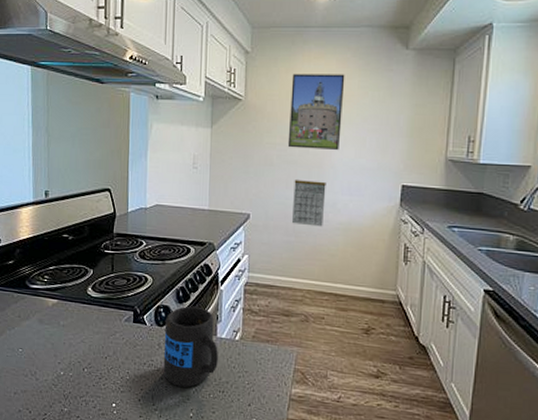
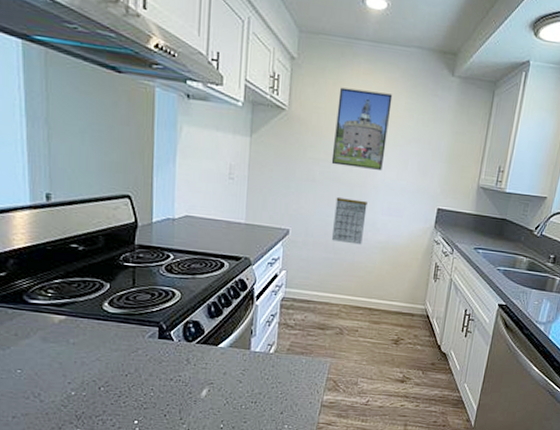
mug: present [163,306,218,388] -> none [192,321,252,400]

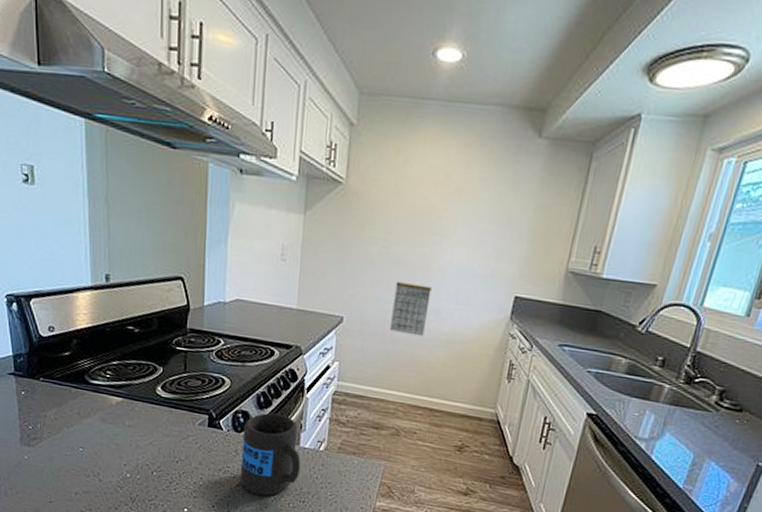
mug: none [192,321,252,400] -> present [240,412,301,496]
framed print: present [331,87,393,170] -> none [391,156,465,251]

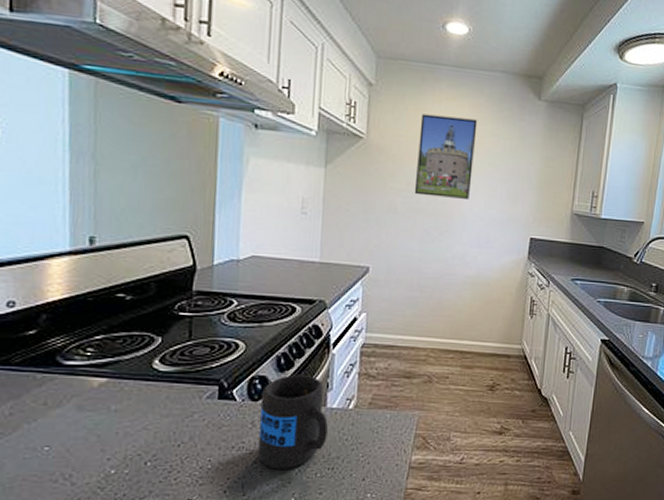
calendar: present [389,282,432,337] -> none [416,230,455,281]
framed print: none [391,156,465,251] -> present [414,113,478,199]

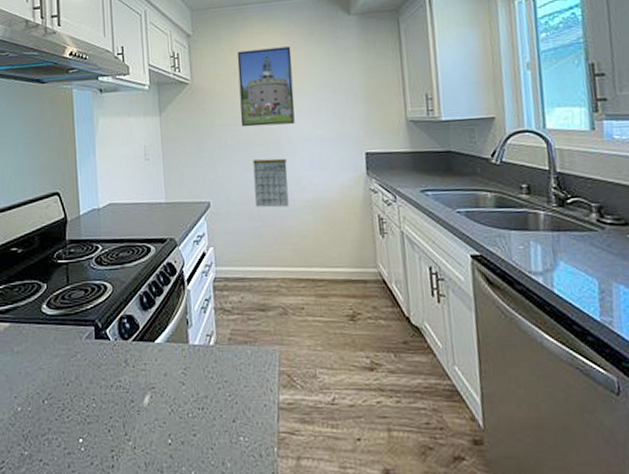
mug: present [257,374,328,469] -> none [130,312,194,409]
calendar: none [416,230,455,281] -> present [252,158,289,208]

